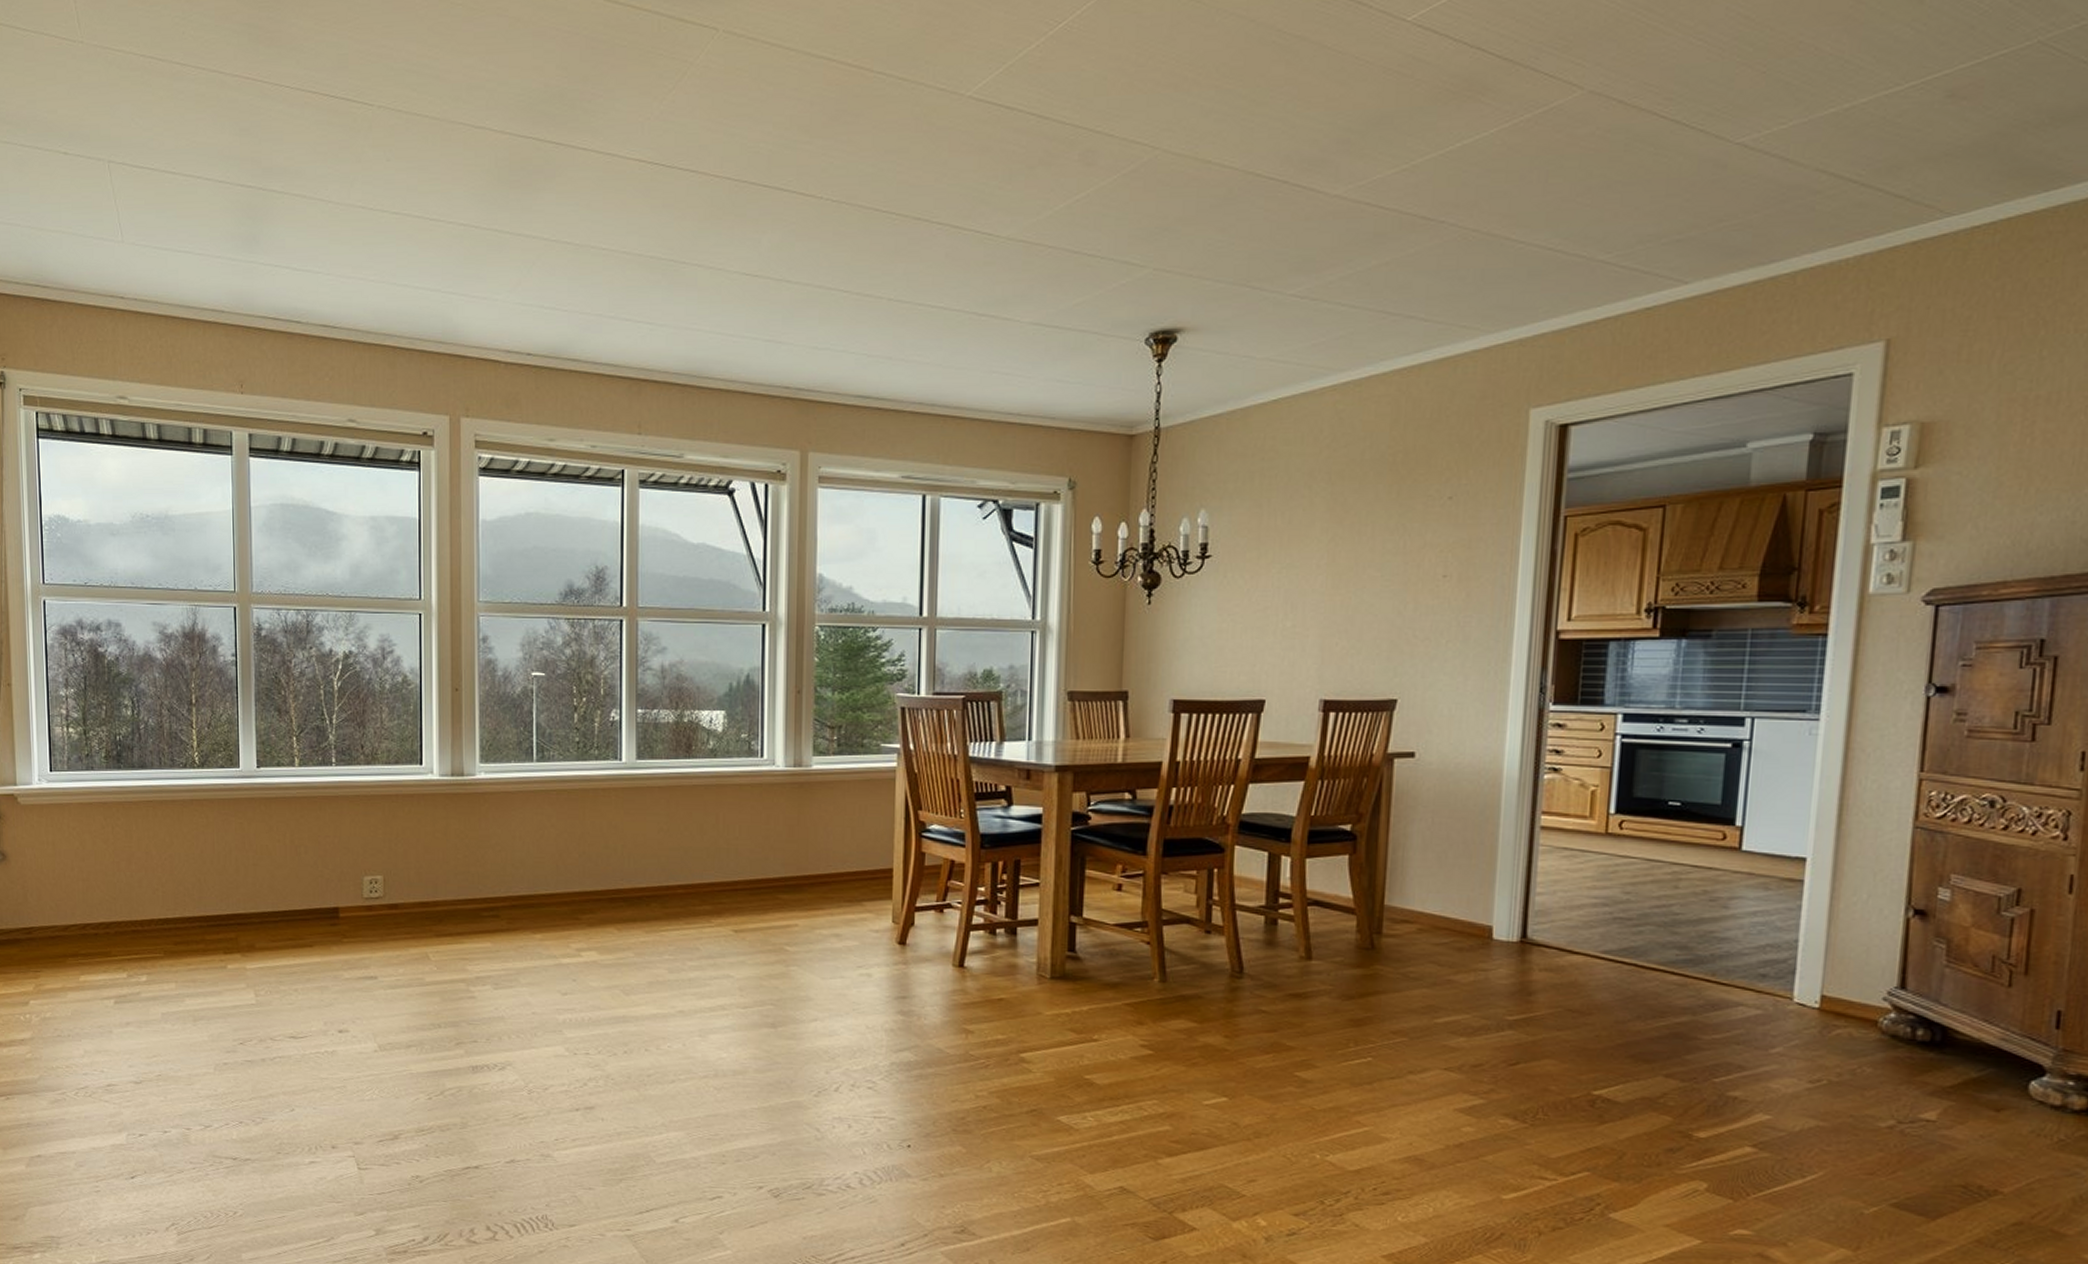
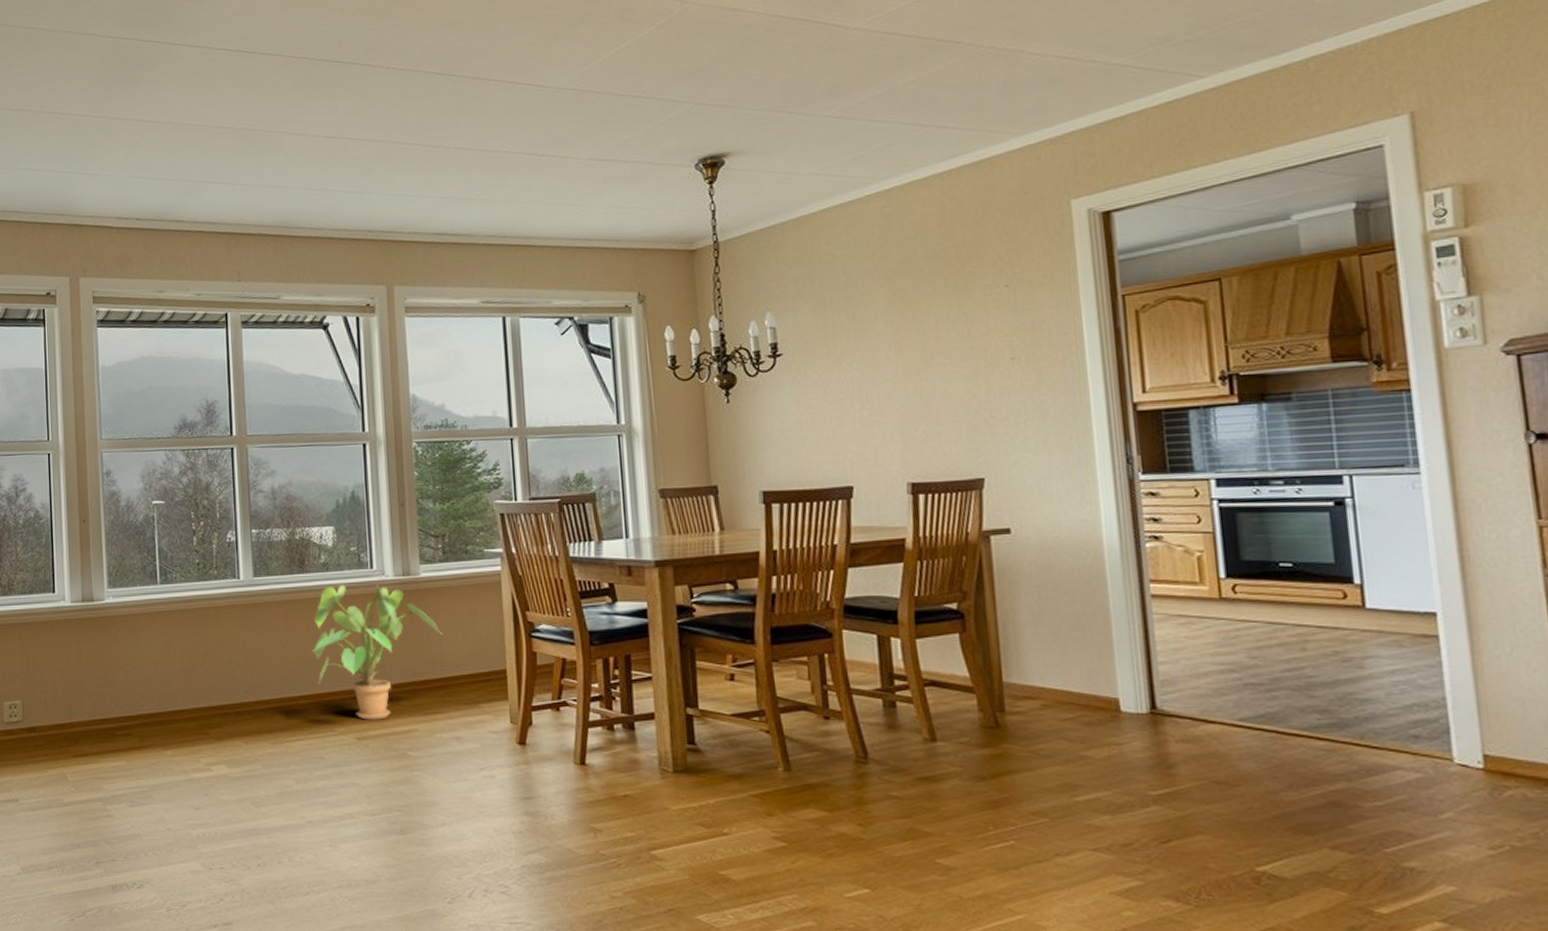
house plant: none [695,772,830,913] -> present [313,584,442,720]

